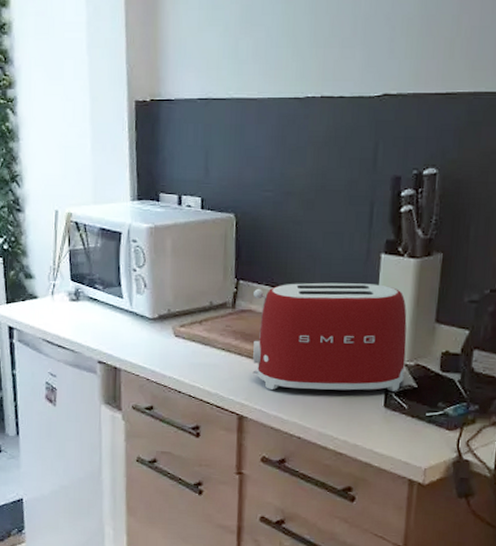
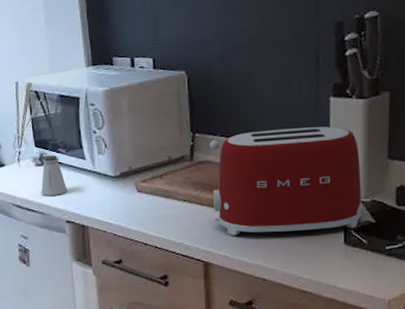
saltshaker: none [74,291,102,334] -> present [41,155,68,196]

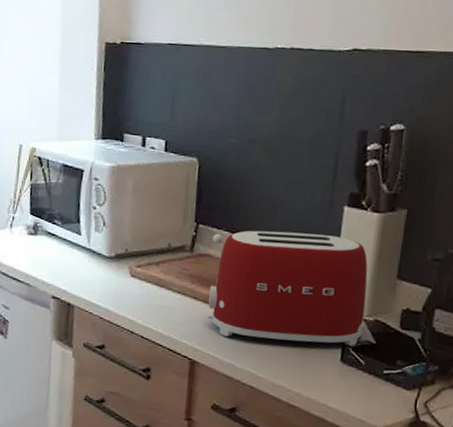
saltshaker: present [41,155,68,196] -> none [30,225,58,268]

